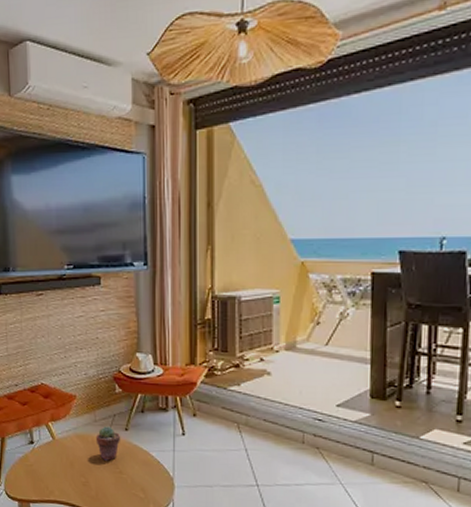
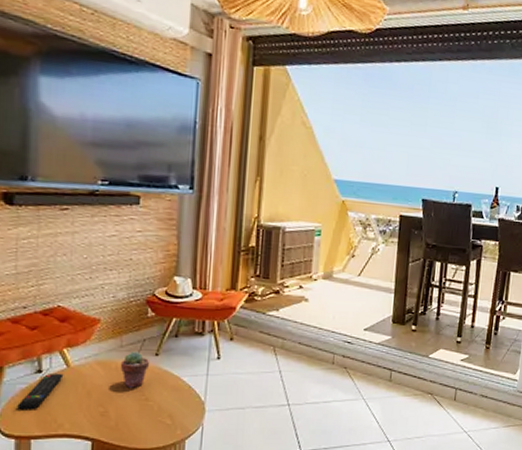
remote control: none [17,444,51,477] -> present [17,373,64,410]

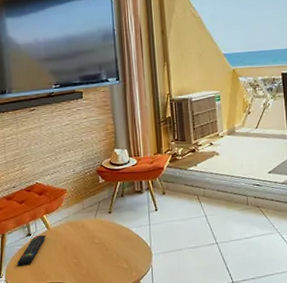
potted succulent: present [120,352,150,388] -> none [84,212,106,241]

